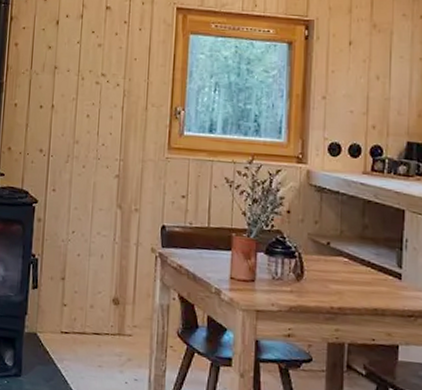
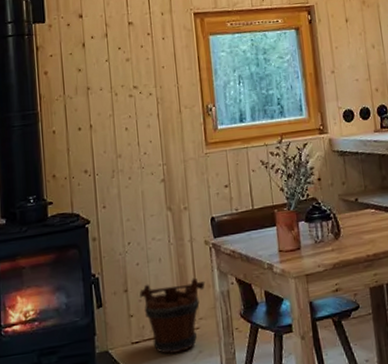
wooden bucket: none [76,277,145,355] -> present [139,278,205,354]

